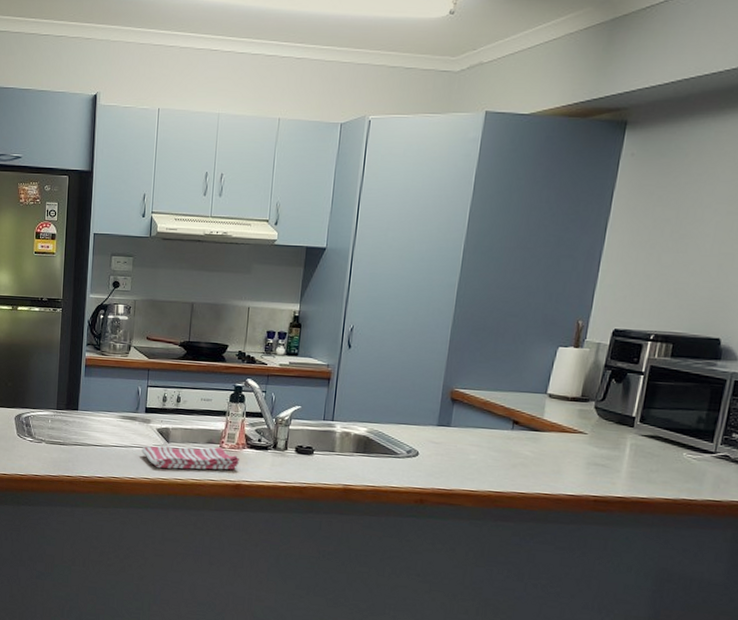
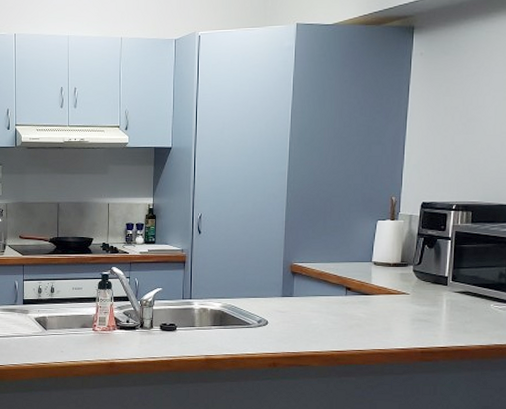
dish towel: present [141,446,239,470] -> none [22,330,111,354]

